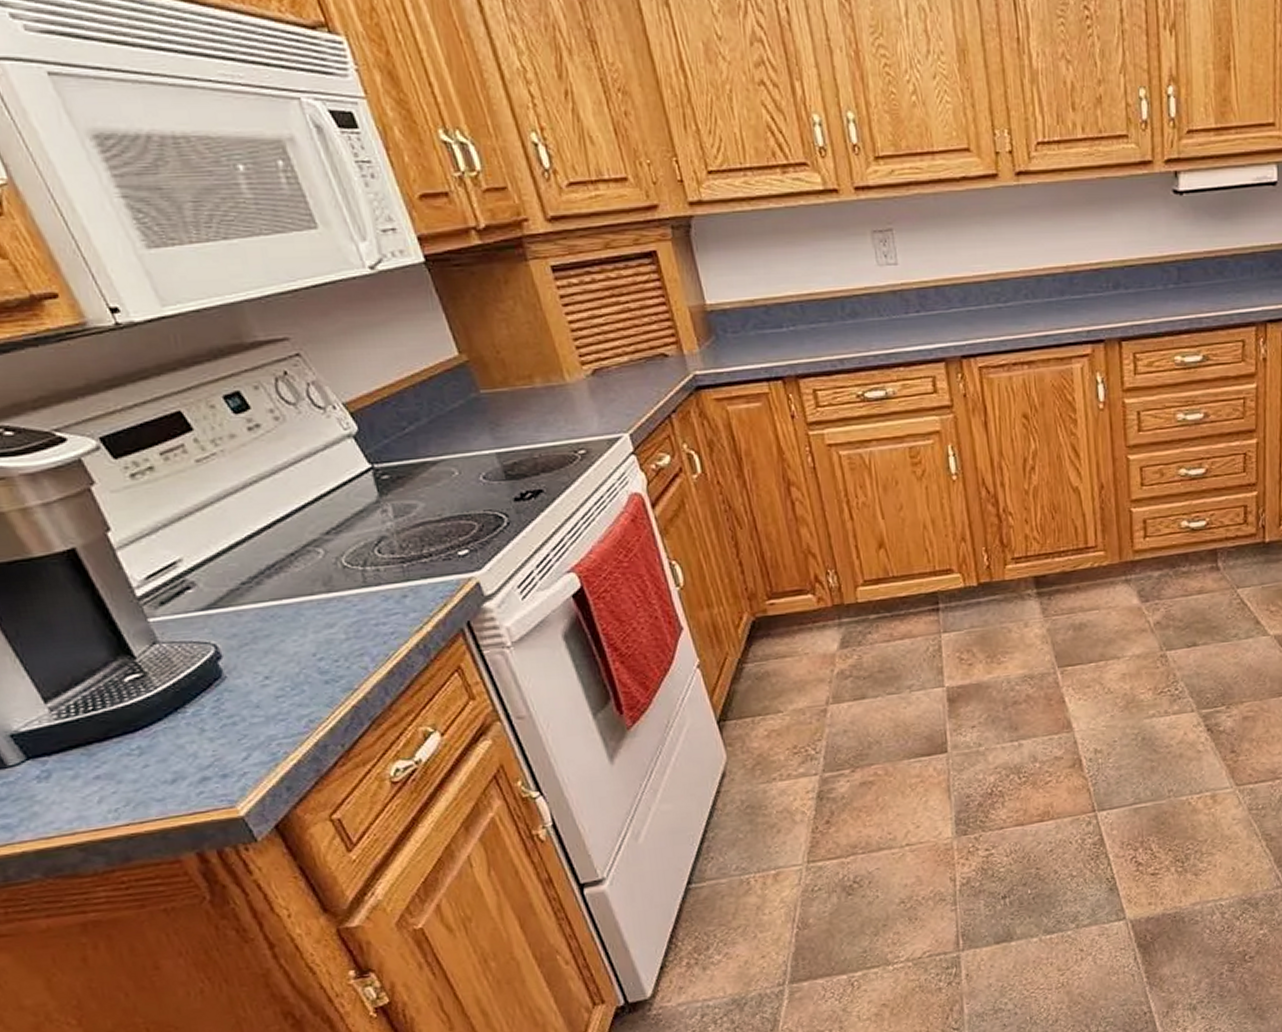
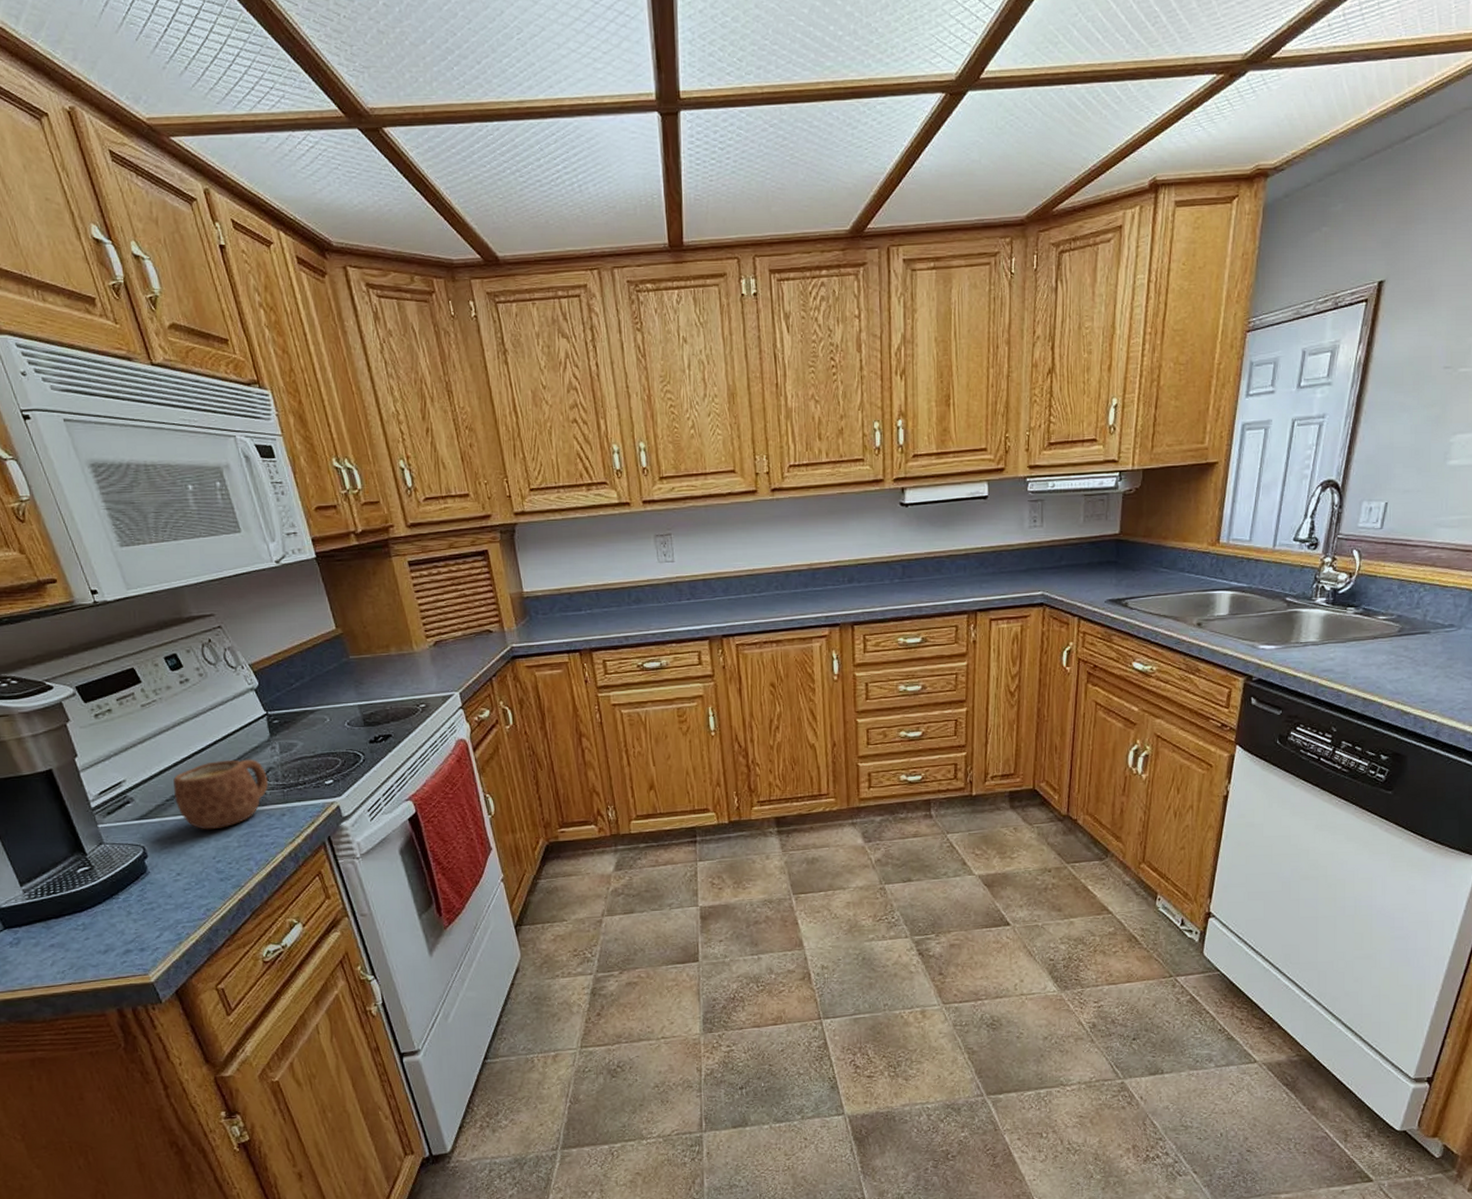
mug: none [249,526,381,620] -> present [173,759,268,830]

